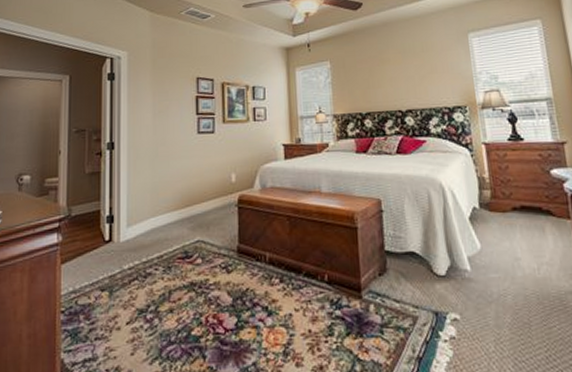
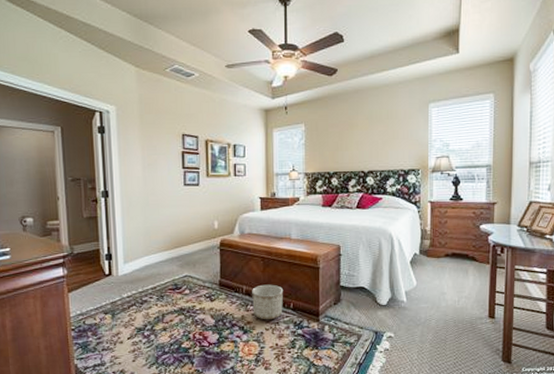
planter: none [277,250,316,298] -> present [252,284,284,320]

